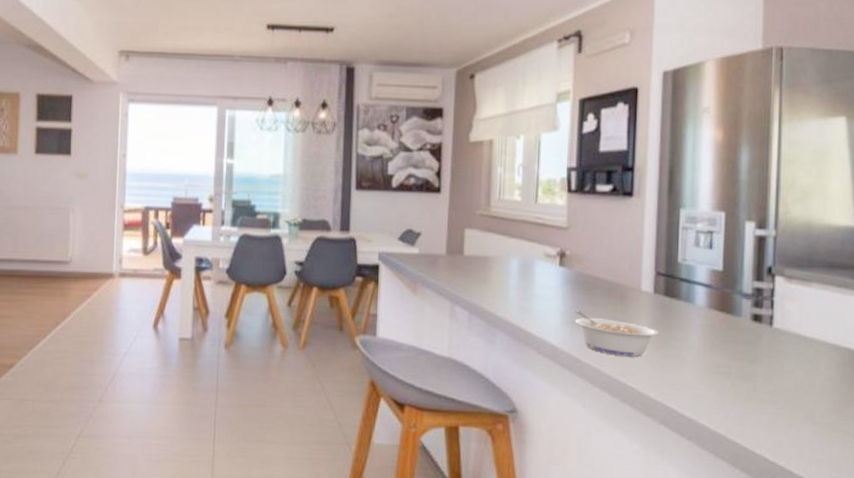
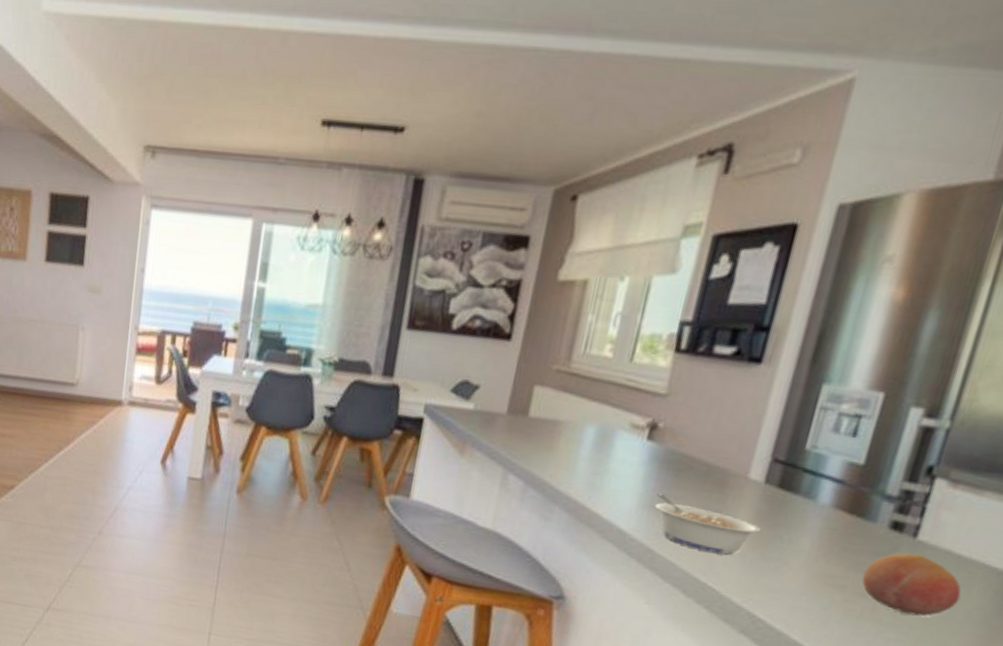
fruit: none [741,339,814,391] -> present [862,552,961,617]

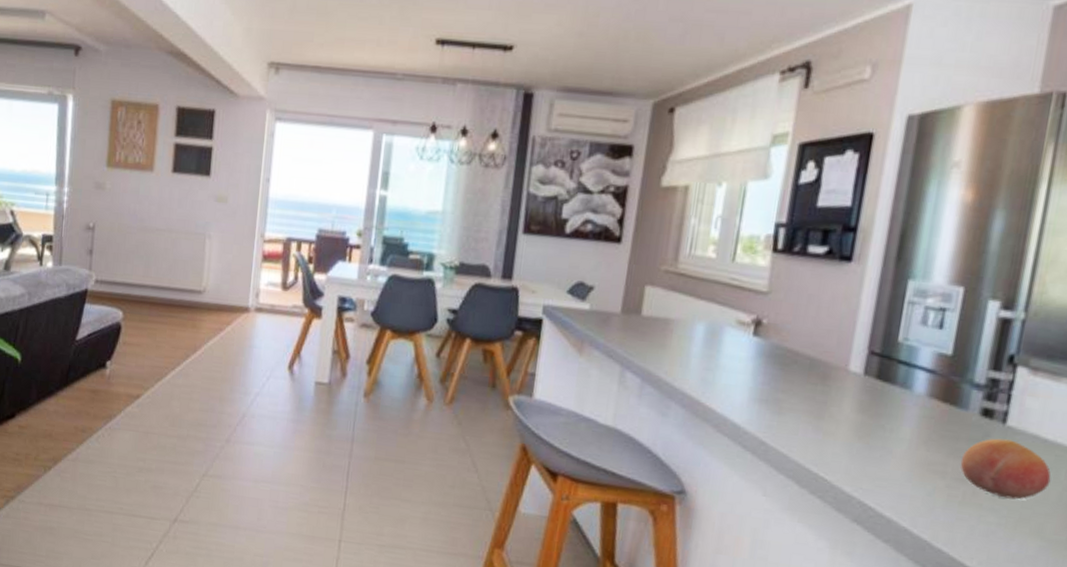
legume: present [654,493,761,555] -> none [764,387,864,445]

